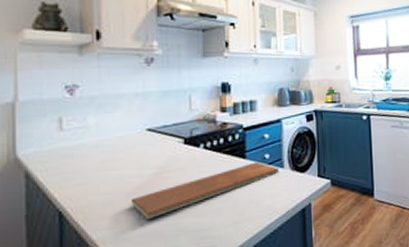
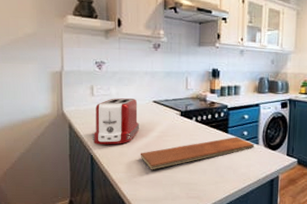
toaster: none [61,129,130,196] -> present [92,98,140,145]

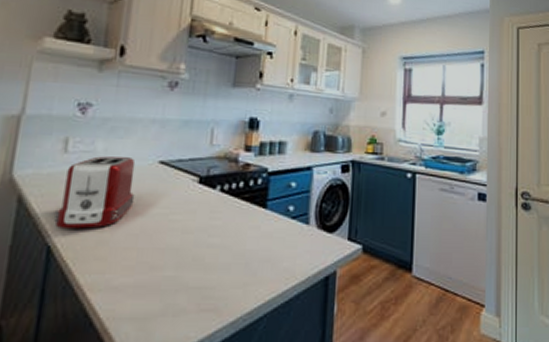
chopping board: present [140,137,255,170] -> none [129,214,304,268]

